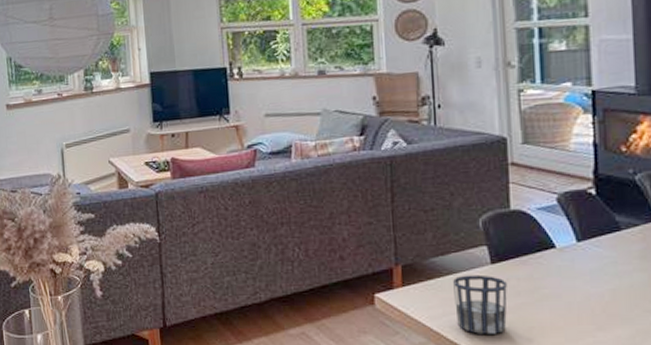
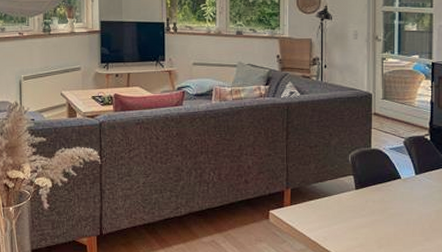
cup: present [453,274,507,334] -> none [328,197,365,243]

